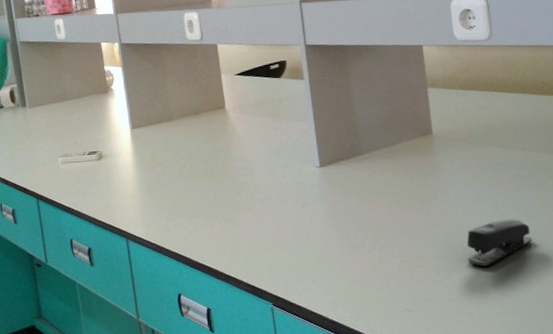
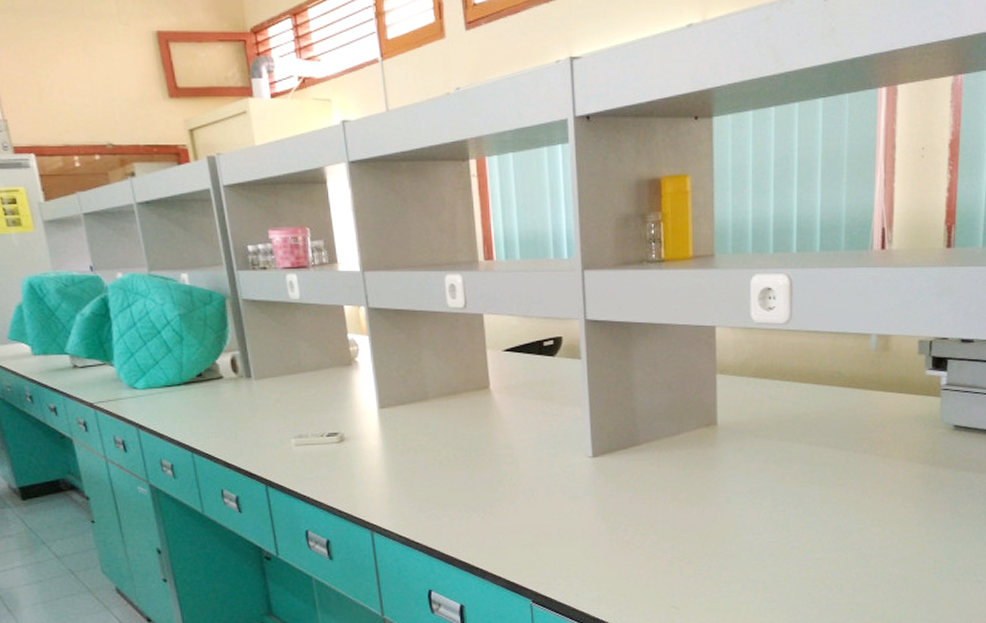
stapler: present [467,219,532,267] -> none [740,516,808,564]

